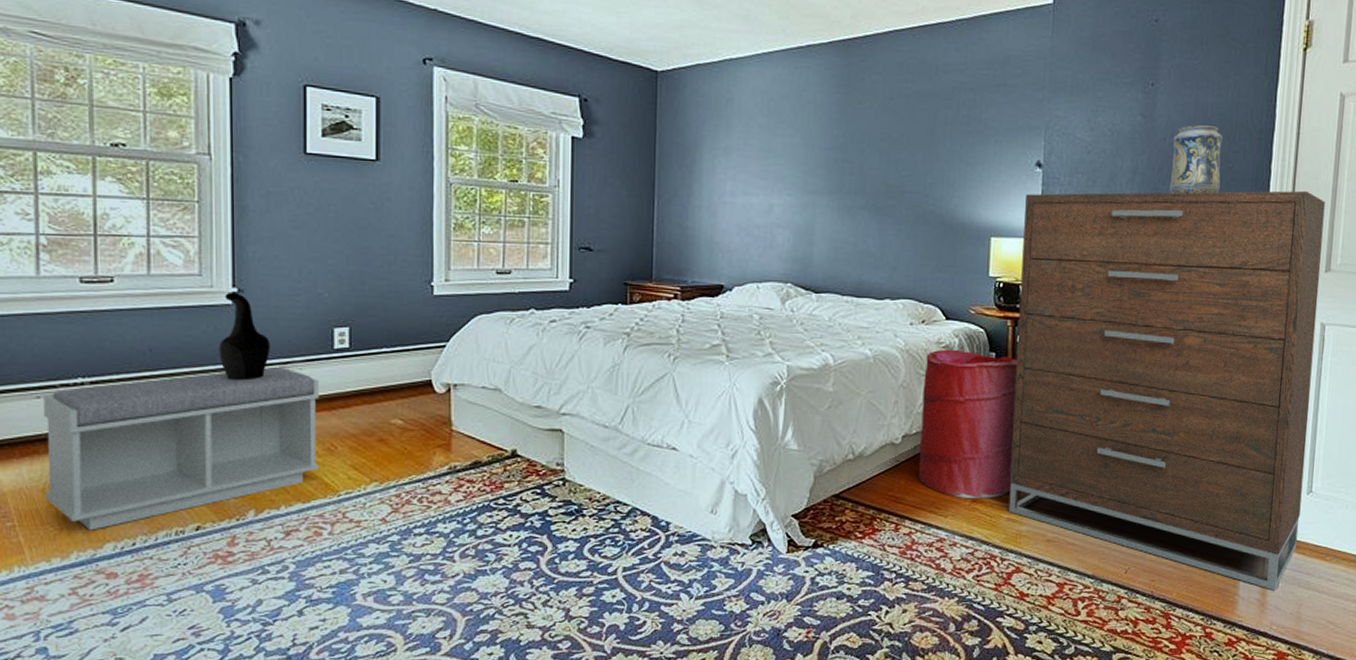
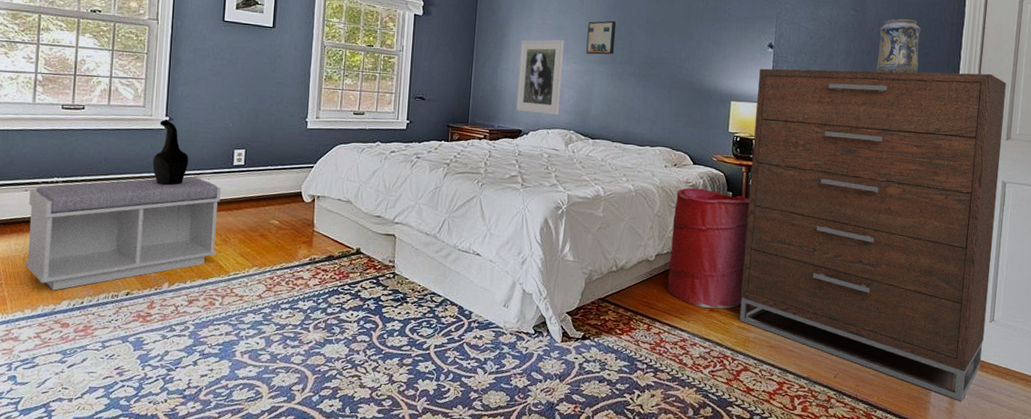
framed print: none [715,164,774,264] -> present [516,39,564,115]
wall art: none [803,138,842,183] -> present [586,20,617,55]

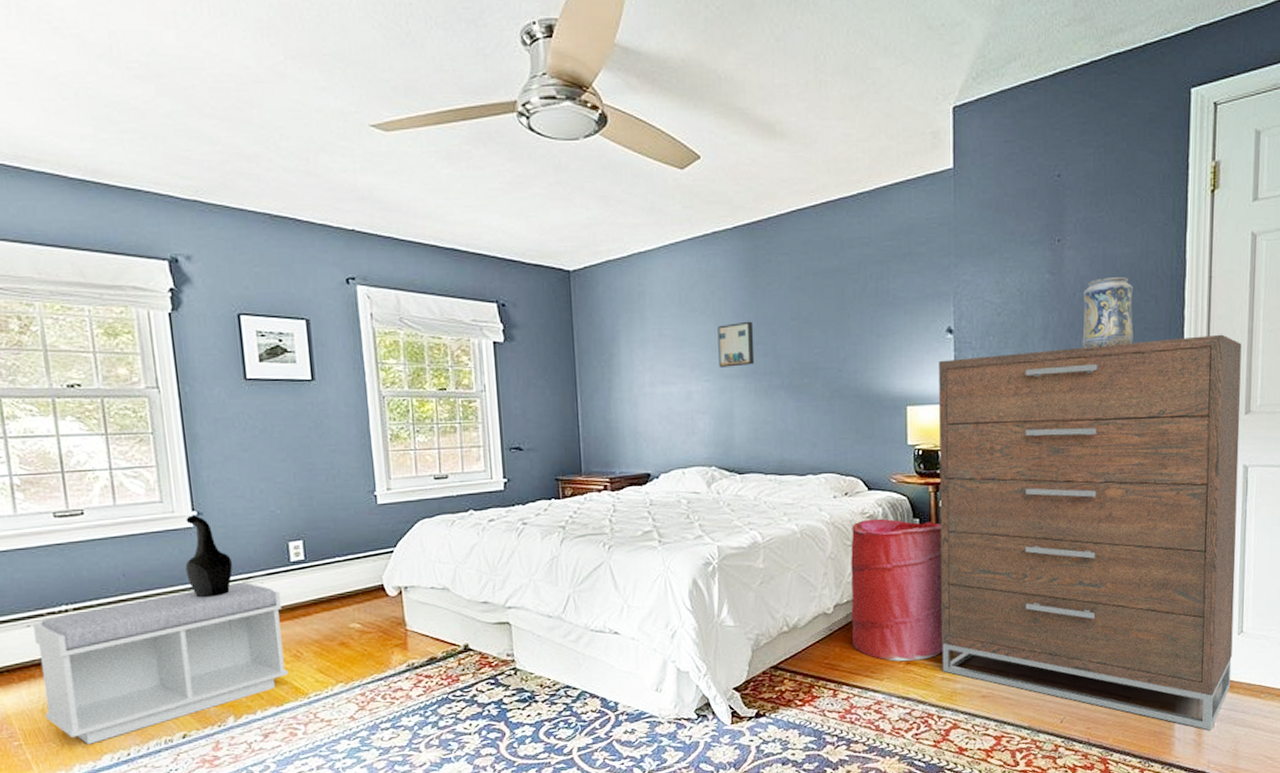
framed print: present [516,39,564,115] -> none [636,352,694,451]

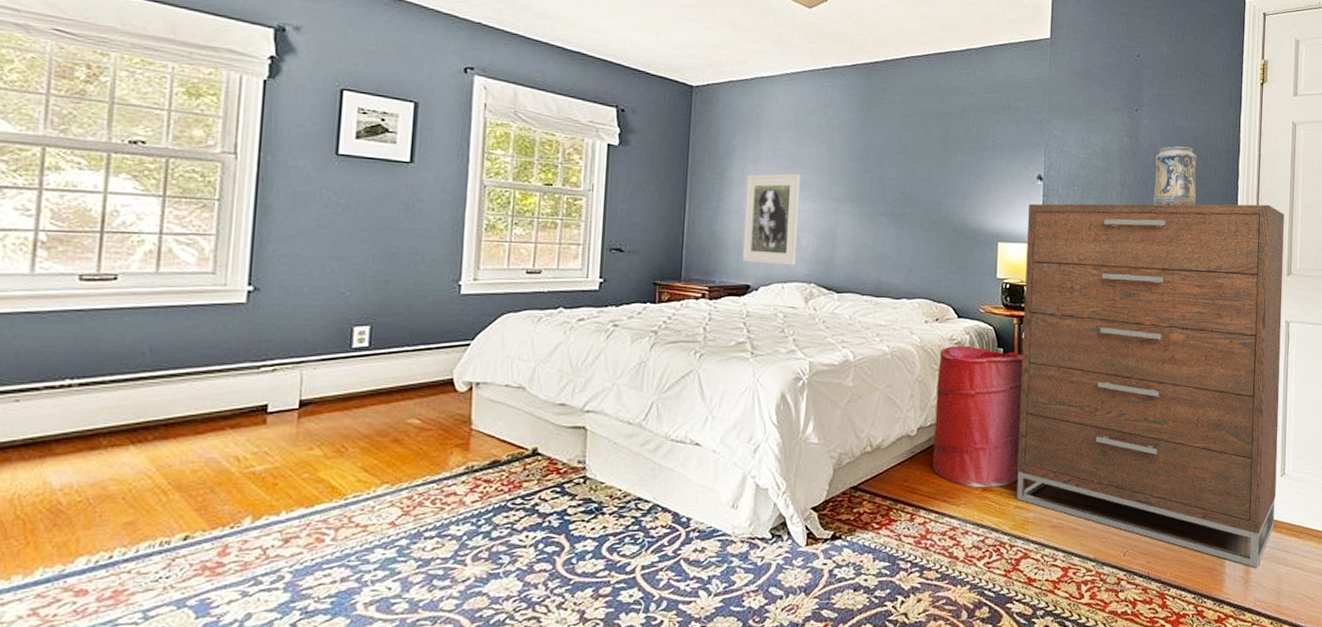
bench: present [33,583,288,745] -> none [12,367,333,544]
decorative vase: present [185,515,233,598] -> none [227,290,284,381]
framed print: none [636,352,694,451] -> present [743,173,800,265]
wall art: present [717,321,755,367] -> none [827,150,863,191]

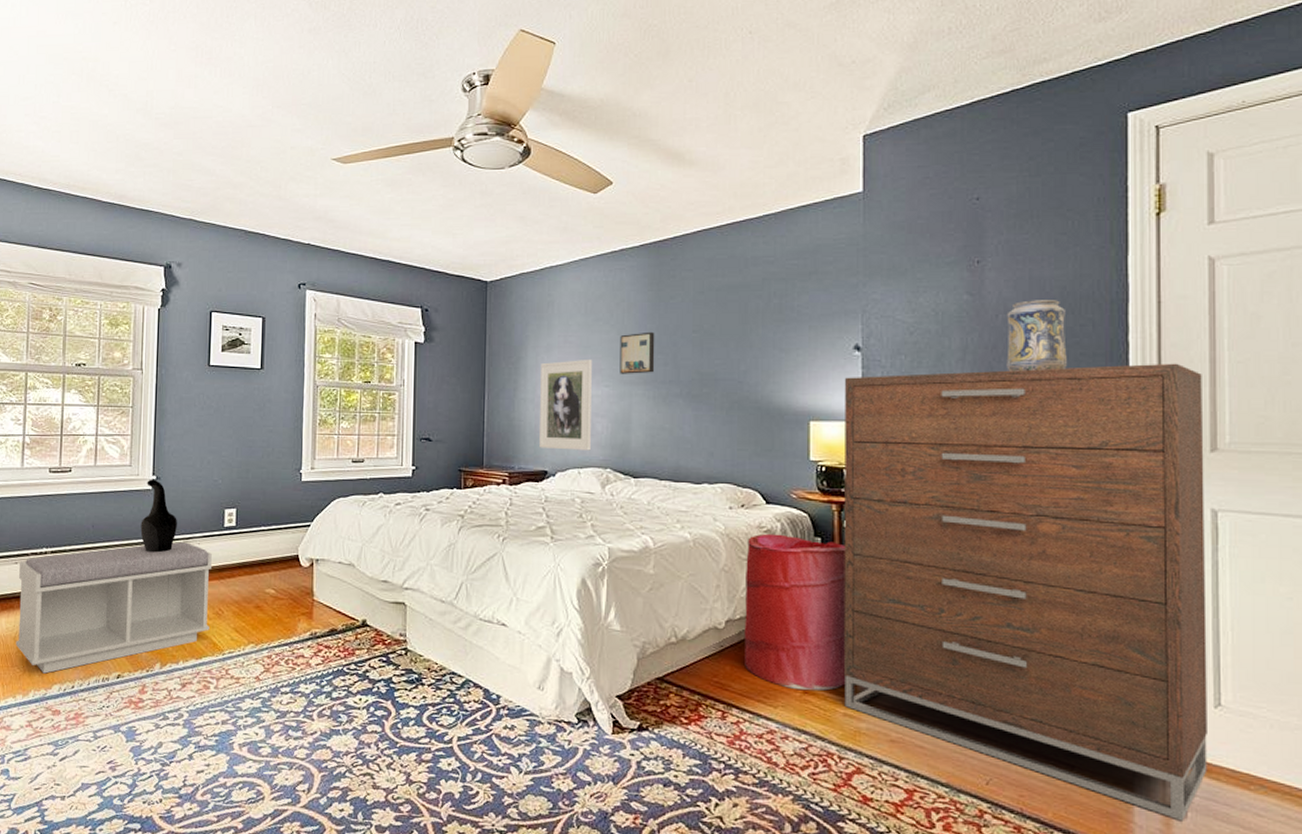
bench: none [12,367,333,544] -> present [16,542,212,674]
decorative vase: none [227,290,284,381] -> present [140,479,177,553]
wall art: none [827,150,863,191] -> present [620,331,655,374]

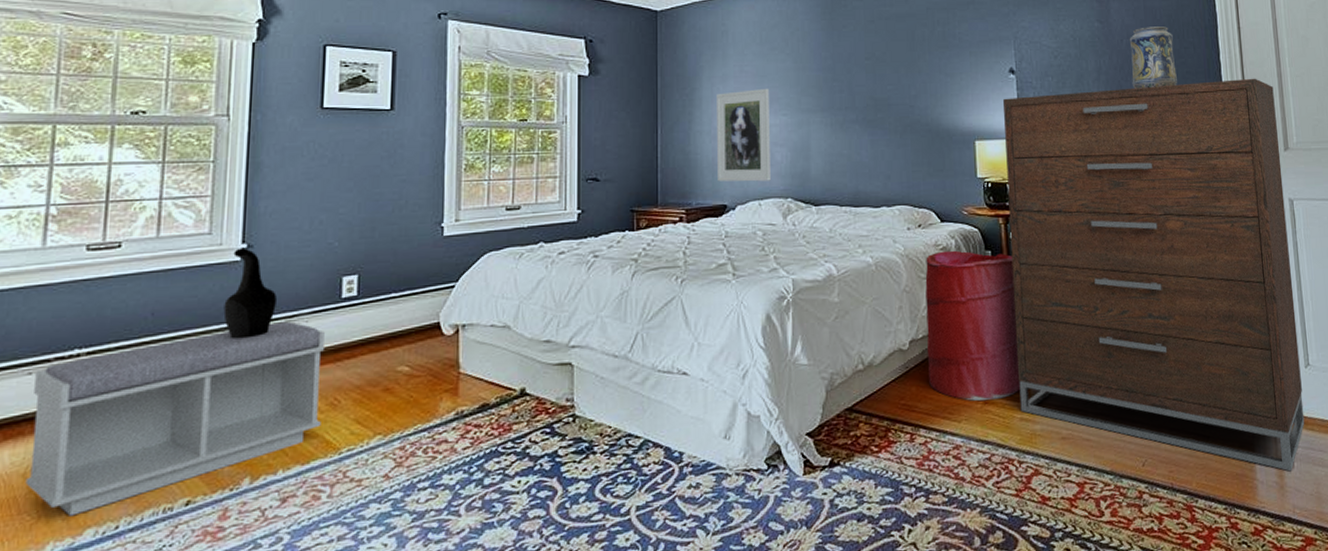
wall art: present [620,331,655,374] -> none [796,59,831,102]

